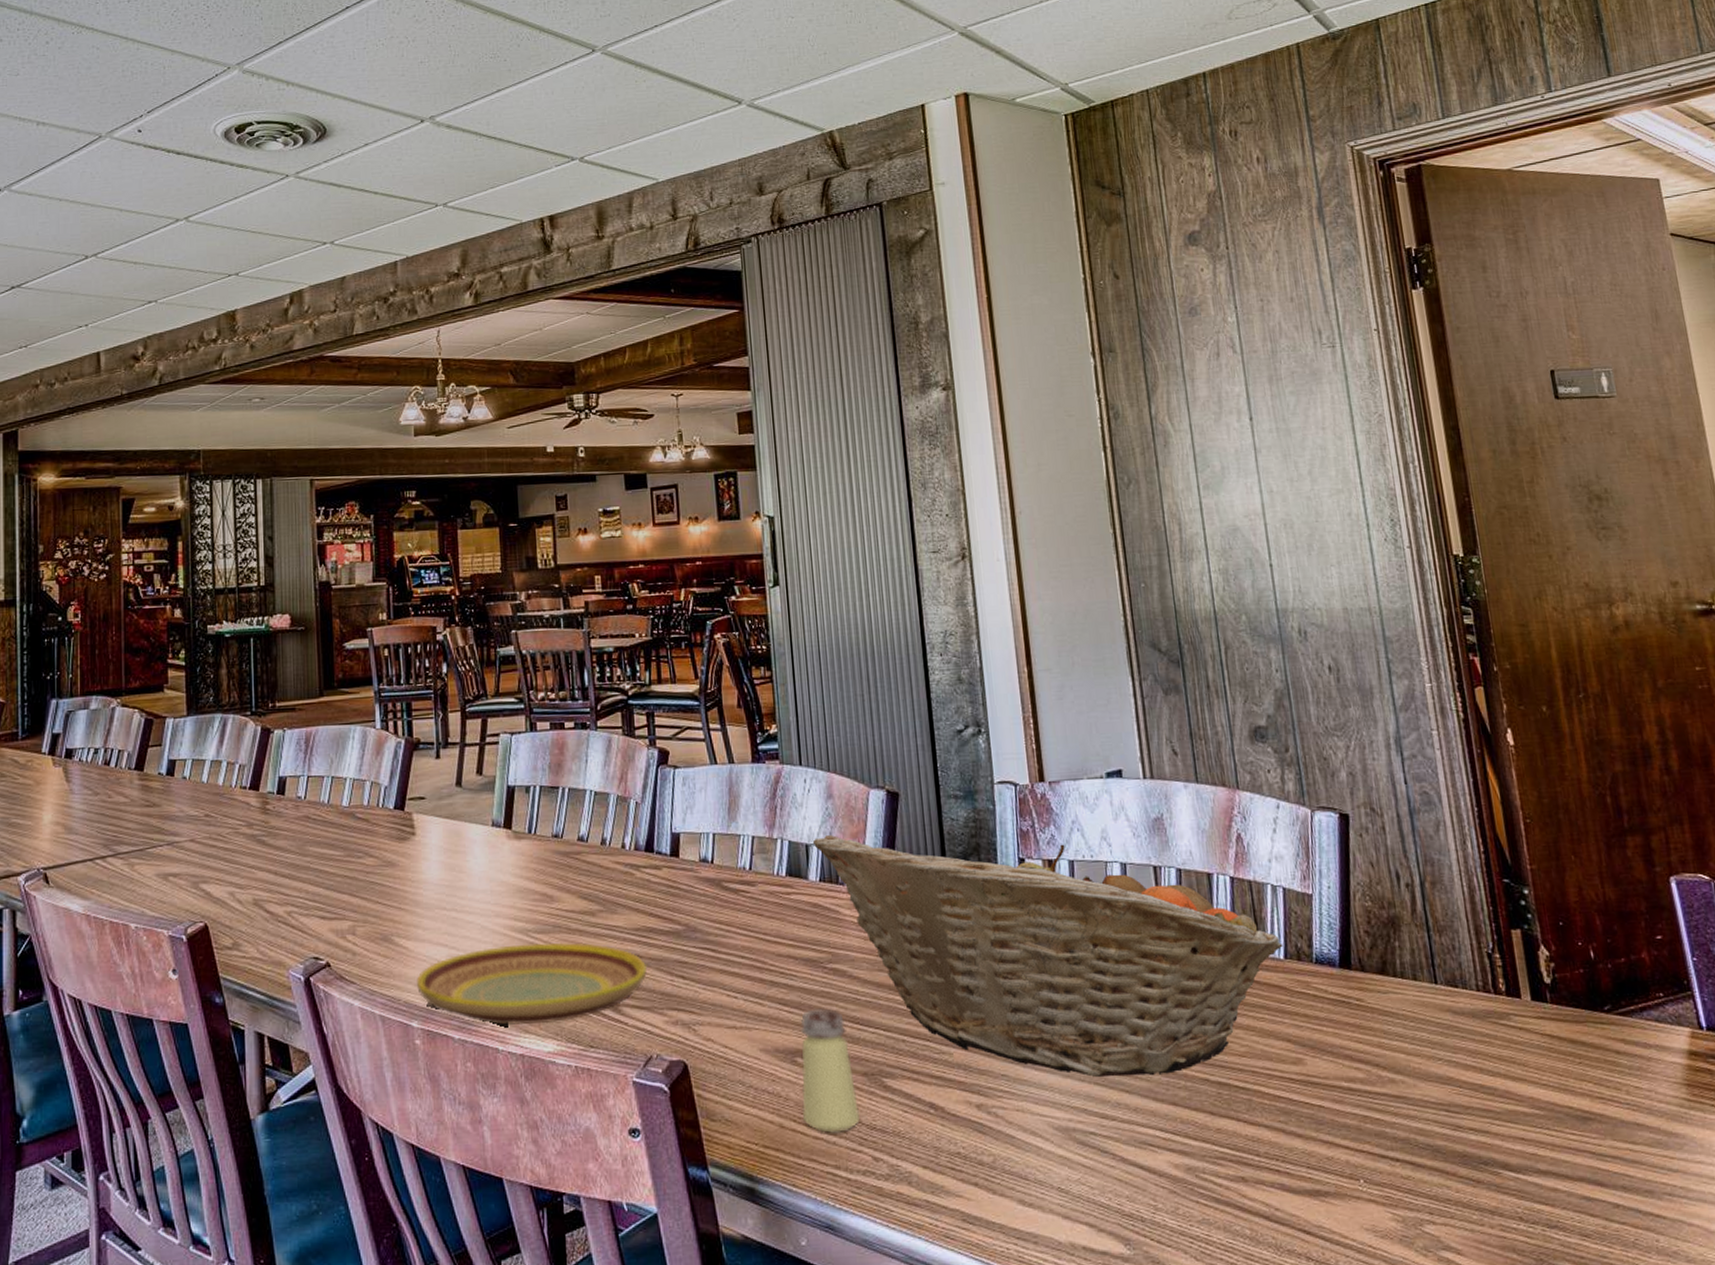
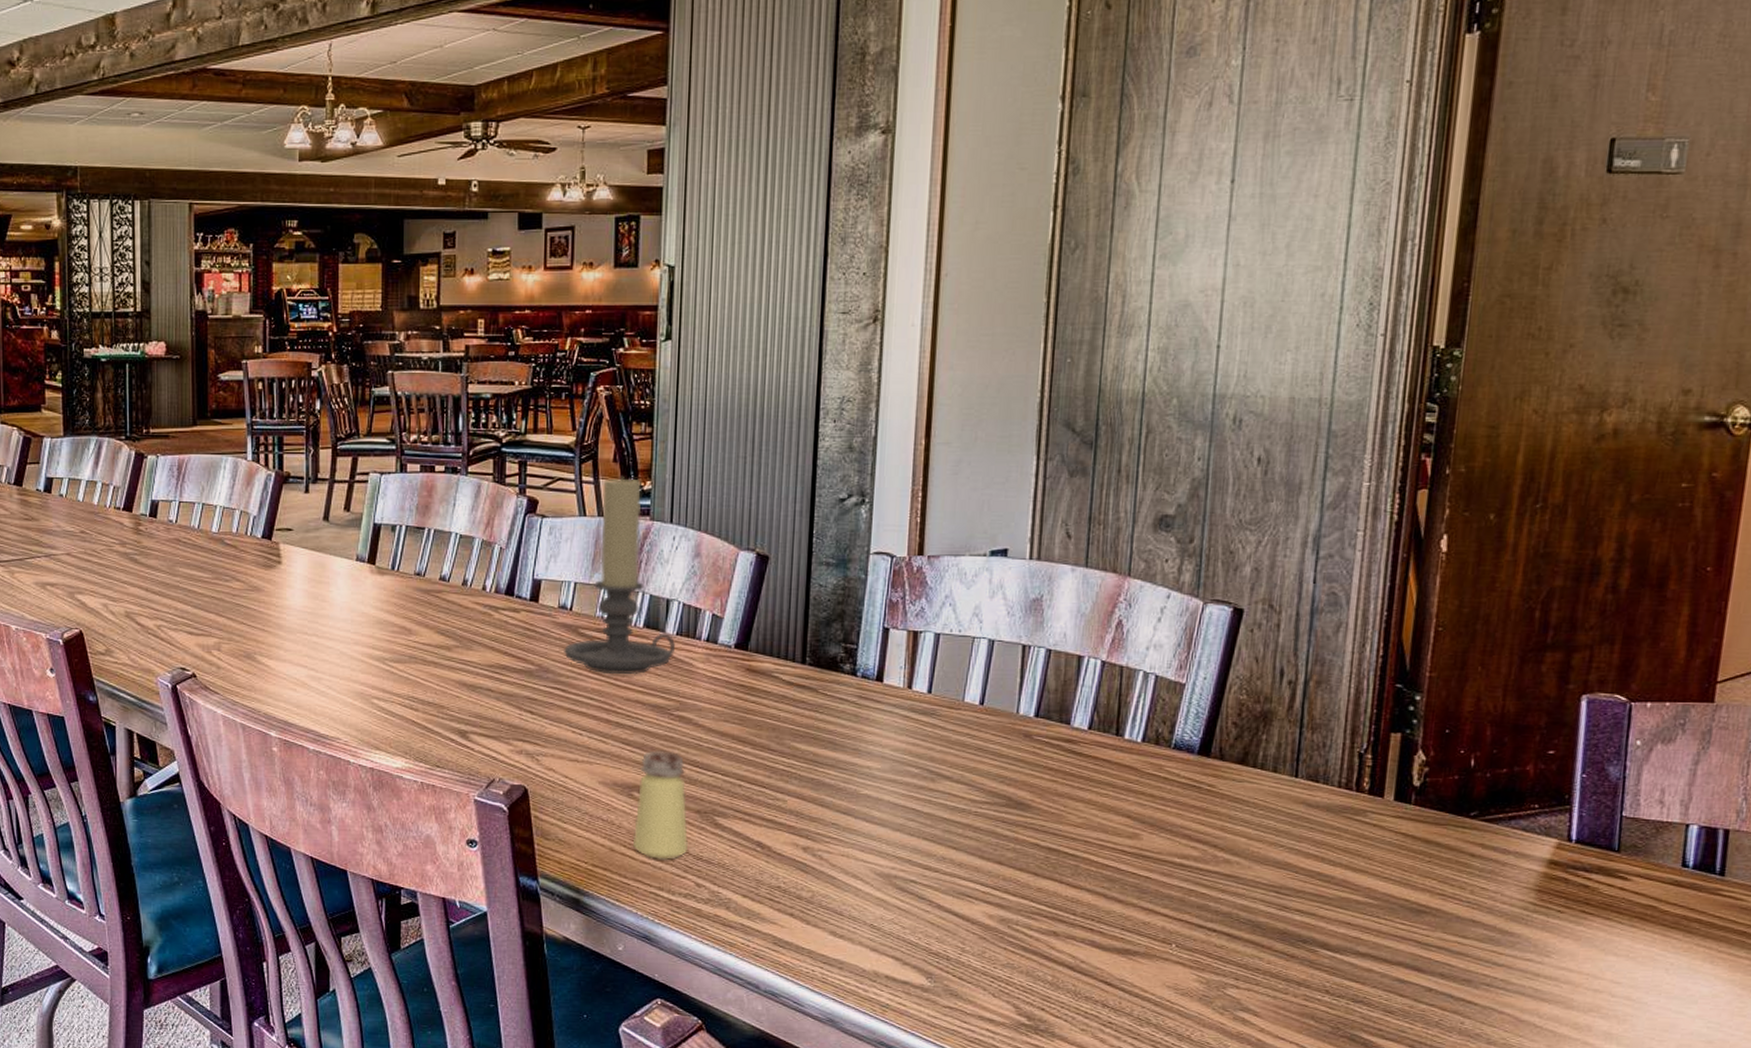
plate: present [417,942,648,1025] -> none [277,671,498,743]
candle holder: none [708,720,820,929] -> present [563,475,675,675]
fruit basket: present [812,834,1283,1078] -> none [674,591,1143,836]

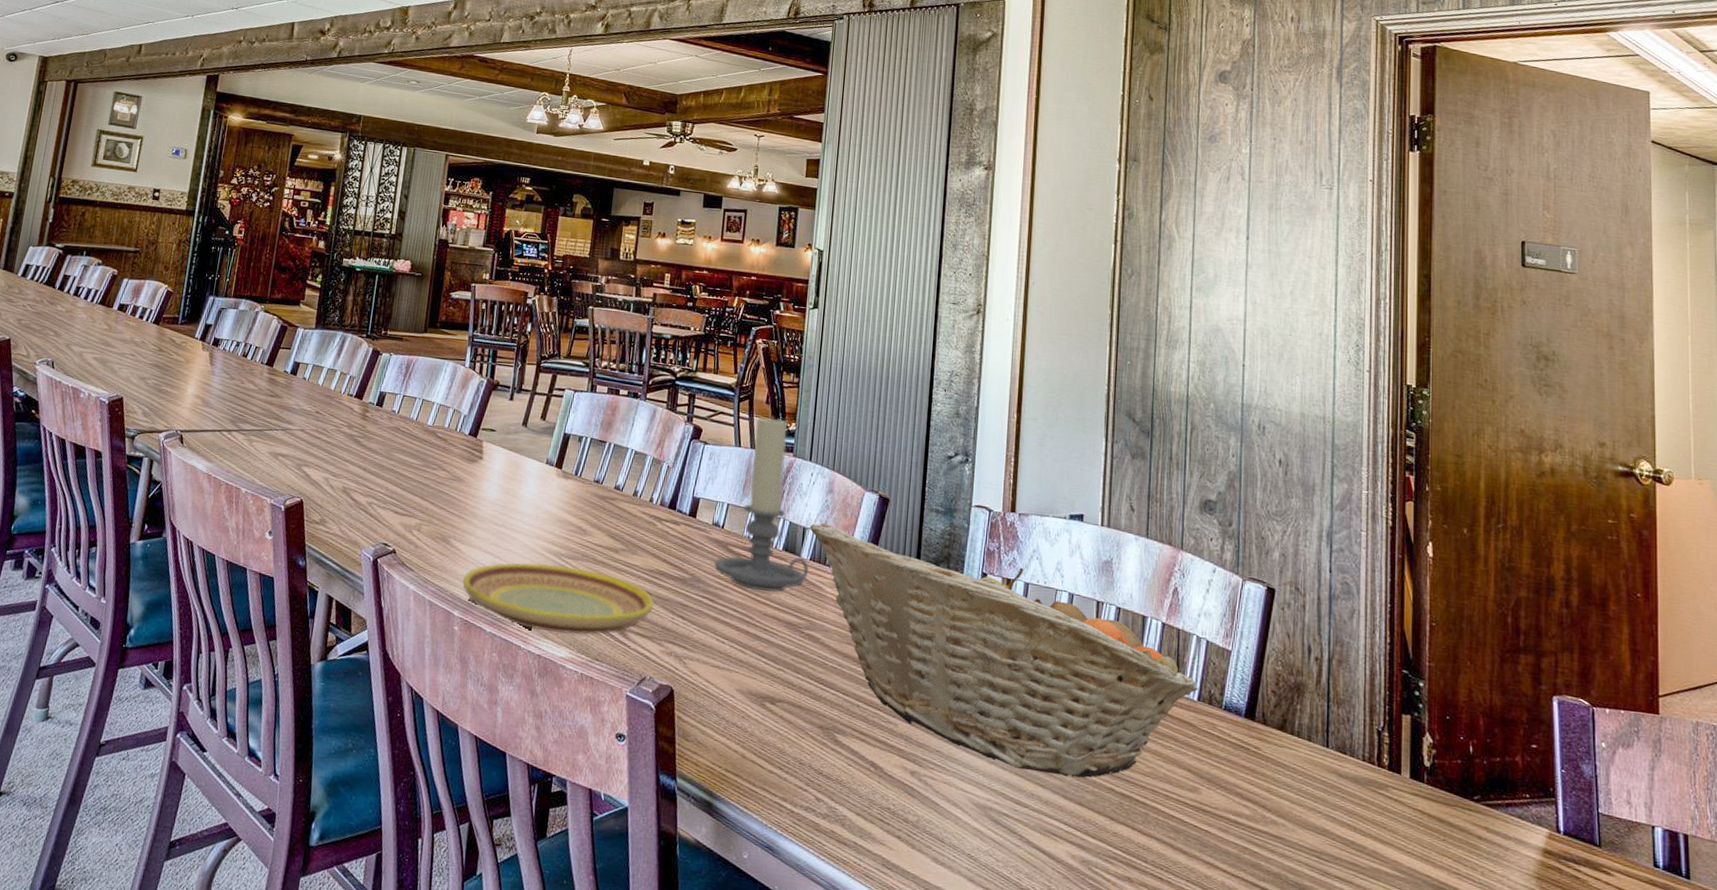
plate: none [277,671,498,743] -> present [463,563,655,635]
saltshaker: present [632,750,689,860] -> none [762,665,812,771]
fruit basket: none [674,591,1143,836] -> present [809,522,1198,778]

